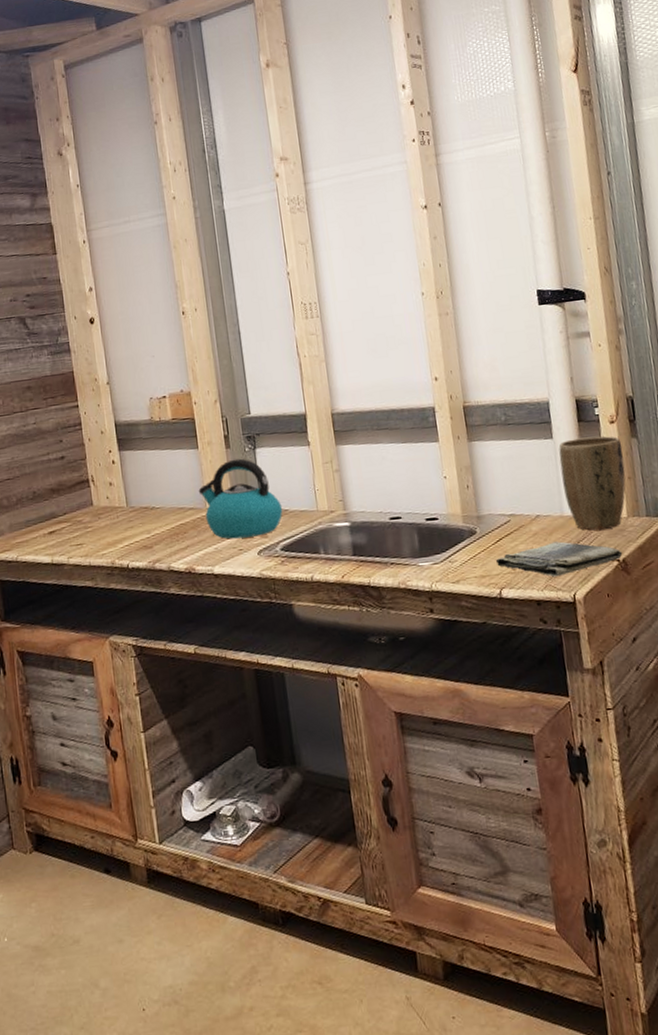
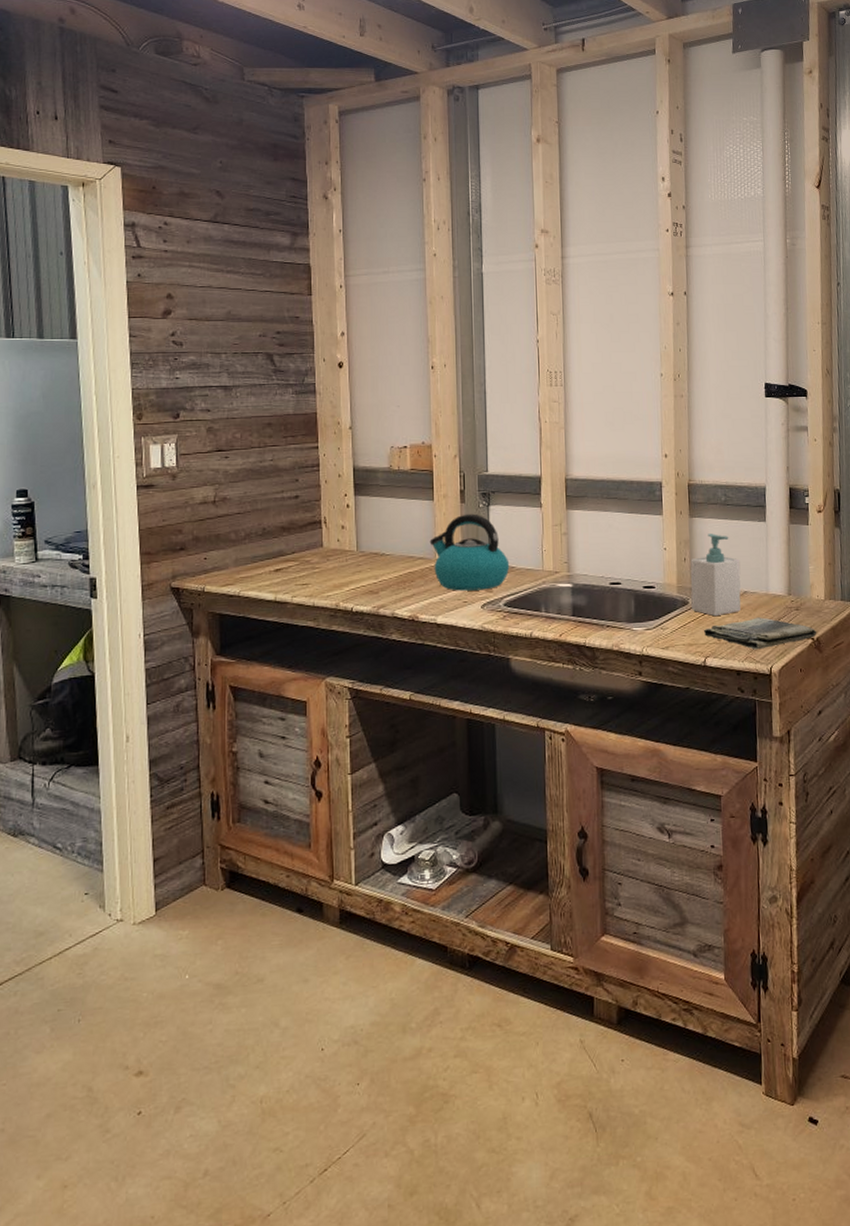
soap bottle: none [474,456,534,545] -> present [690,534,741,617]
plant pot: present [558,436,626,531] -> none [770,523,827,609]

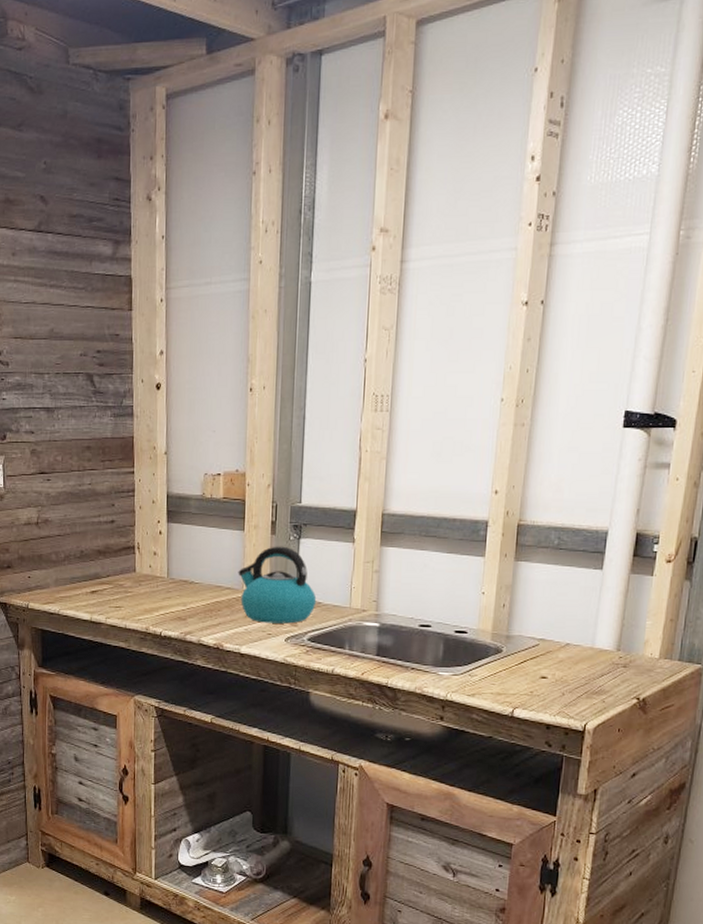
soap bottle: present [690,534,741,617] -> none [505,580,567,668]
dish towel: present [703,617,817,650] -> none [515,672,645,705]

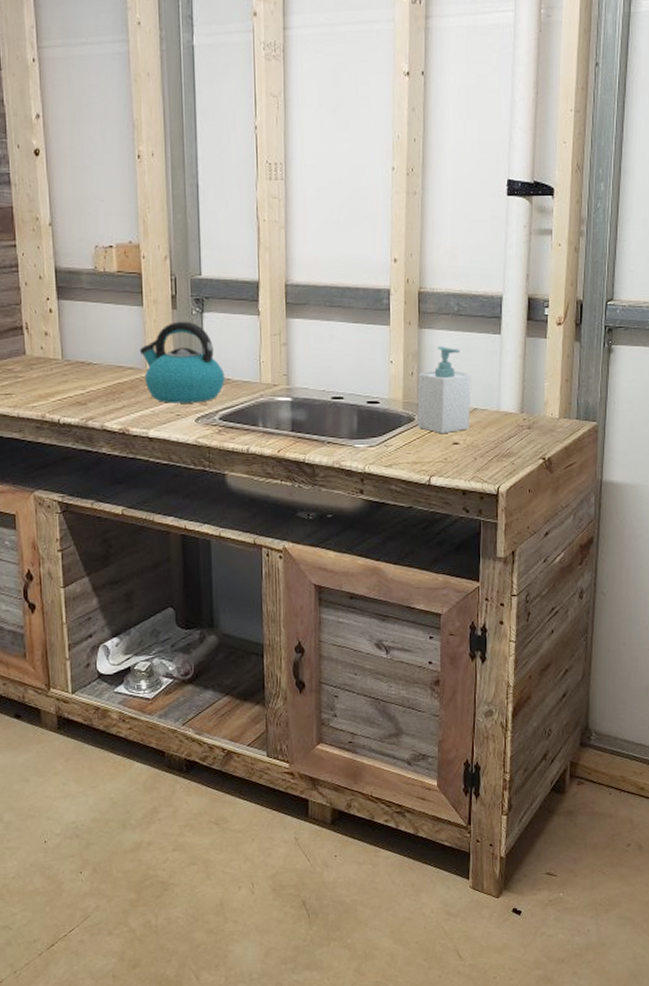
soap bottle: none [505,580,567,668] -> present [417,346,471,434]

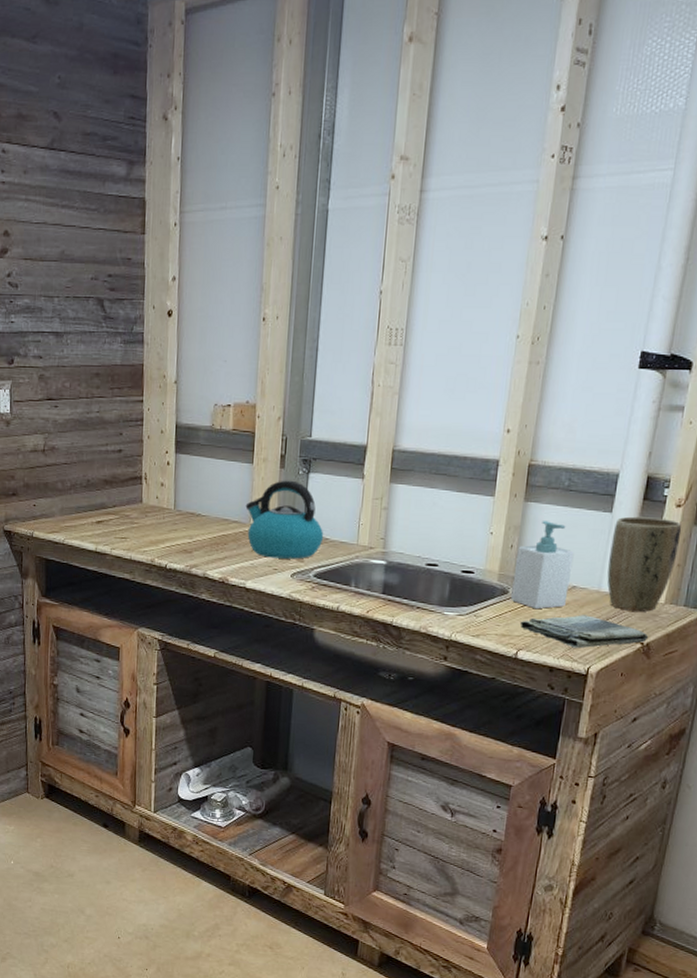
dish towel: none [429,436,549,469] -> present [520,615,649,648]
plant pot: none [504,336,565,428] -> present [607,516,682,612]

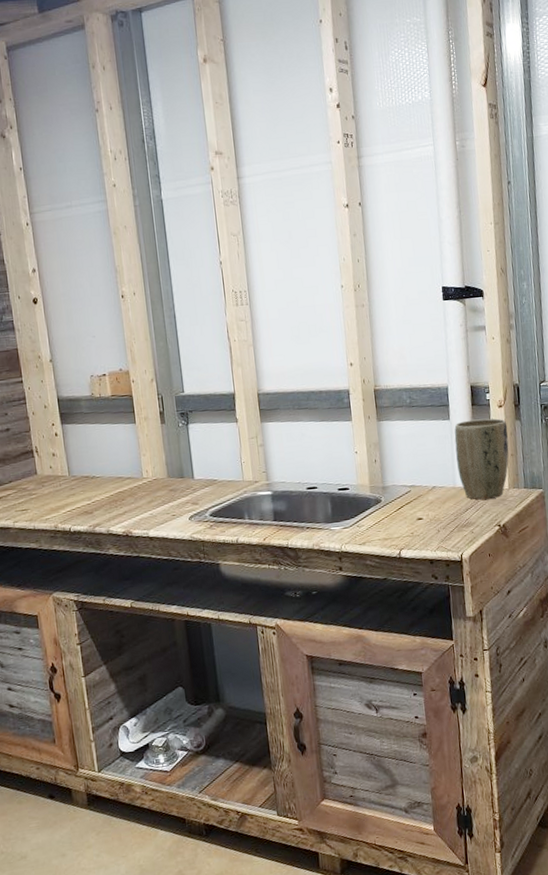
kettle: present [245,480,324,559] -> none [135,433,212,506]
soap bottle: present [511,521,574,610] -> none [381,435,431,512]
dish towel: present [520,615,649,648] -> none [396,509,503,540]

